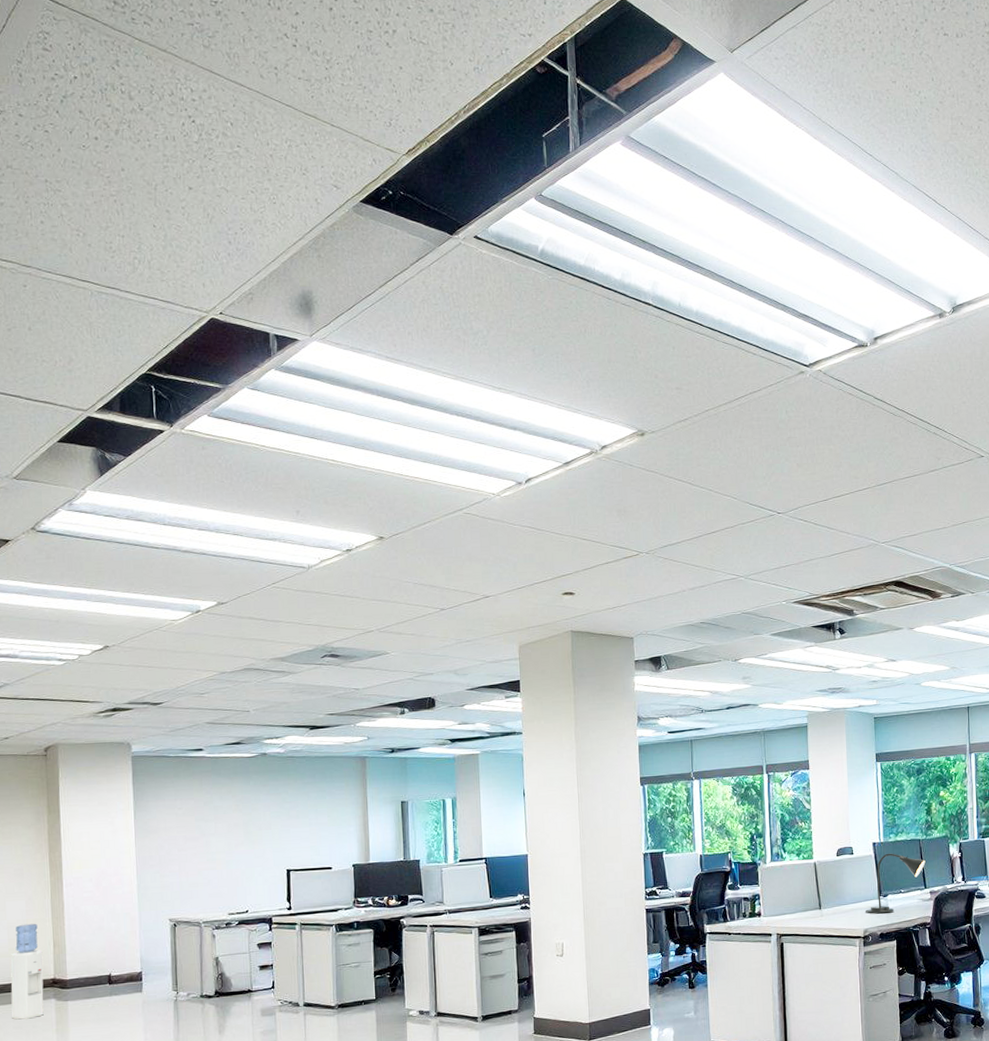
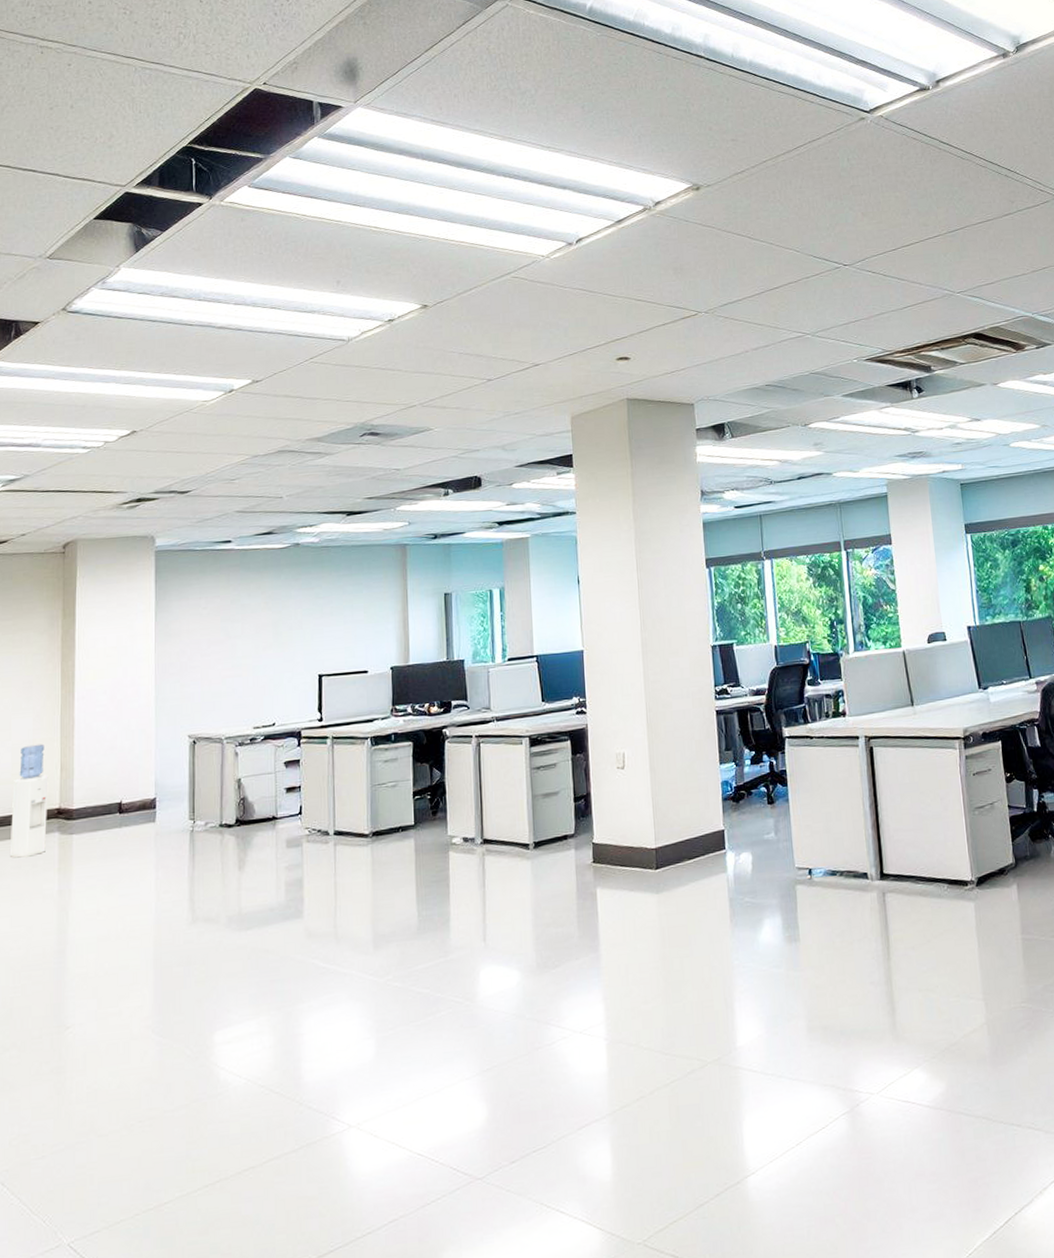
desk lamp: present [866,853,926,914] -> none [964,638,1029,710]

